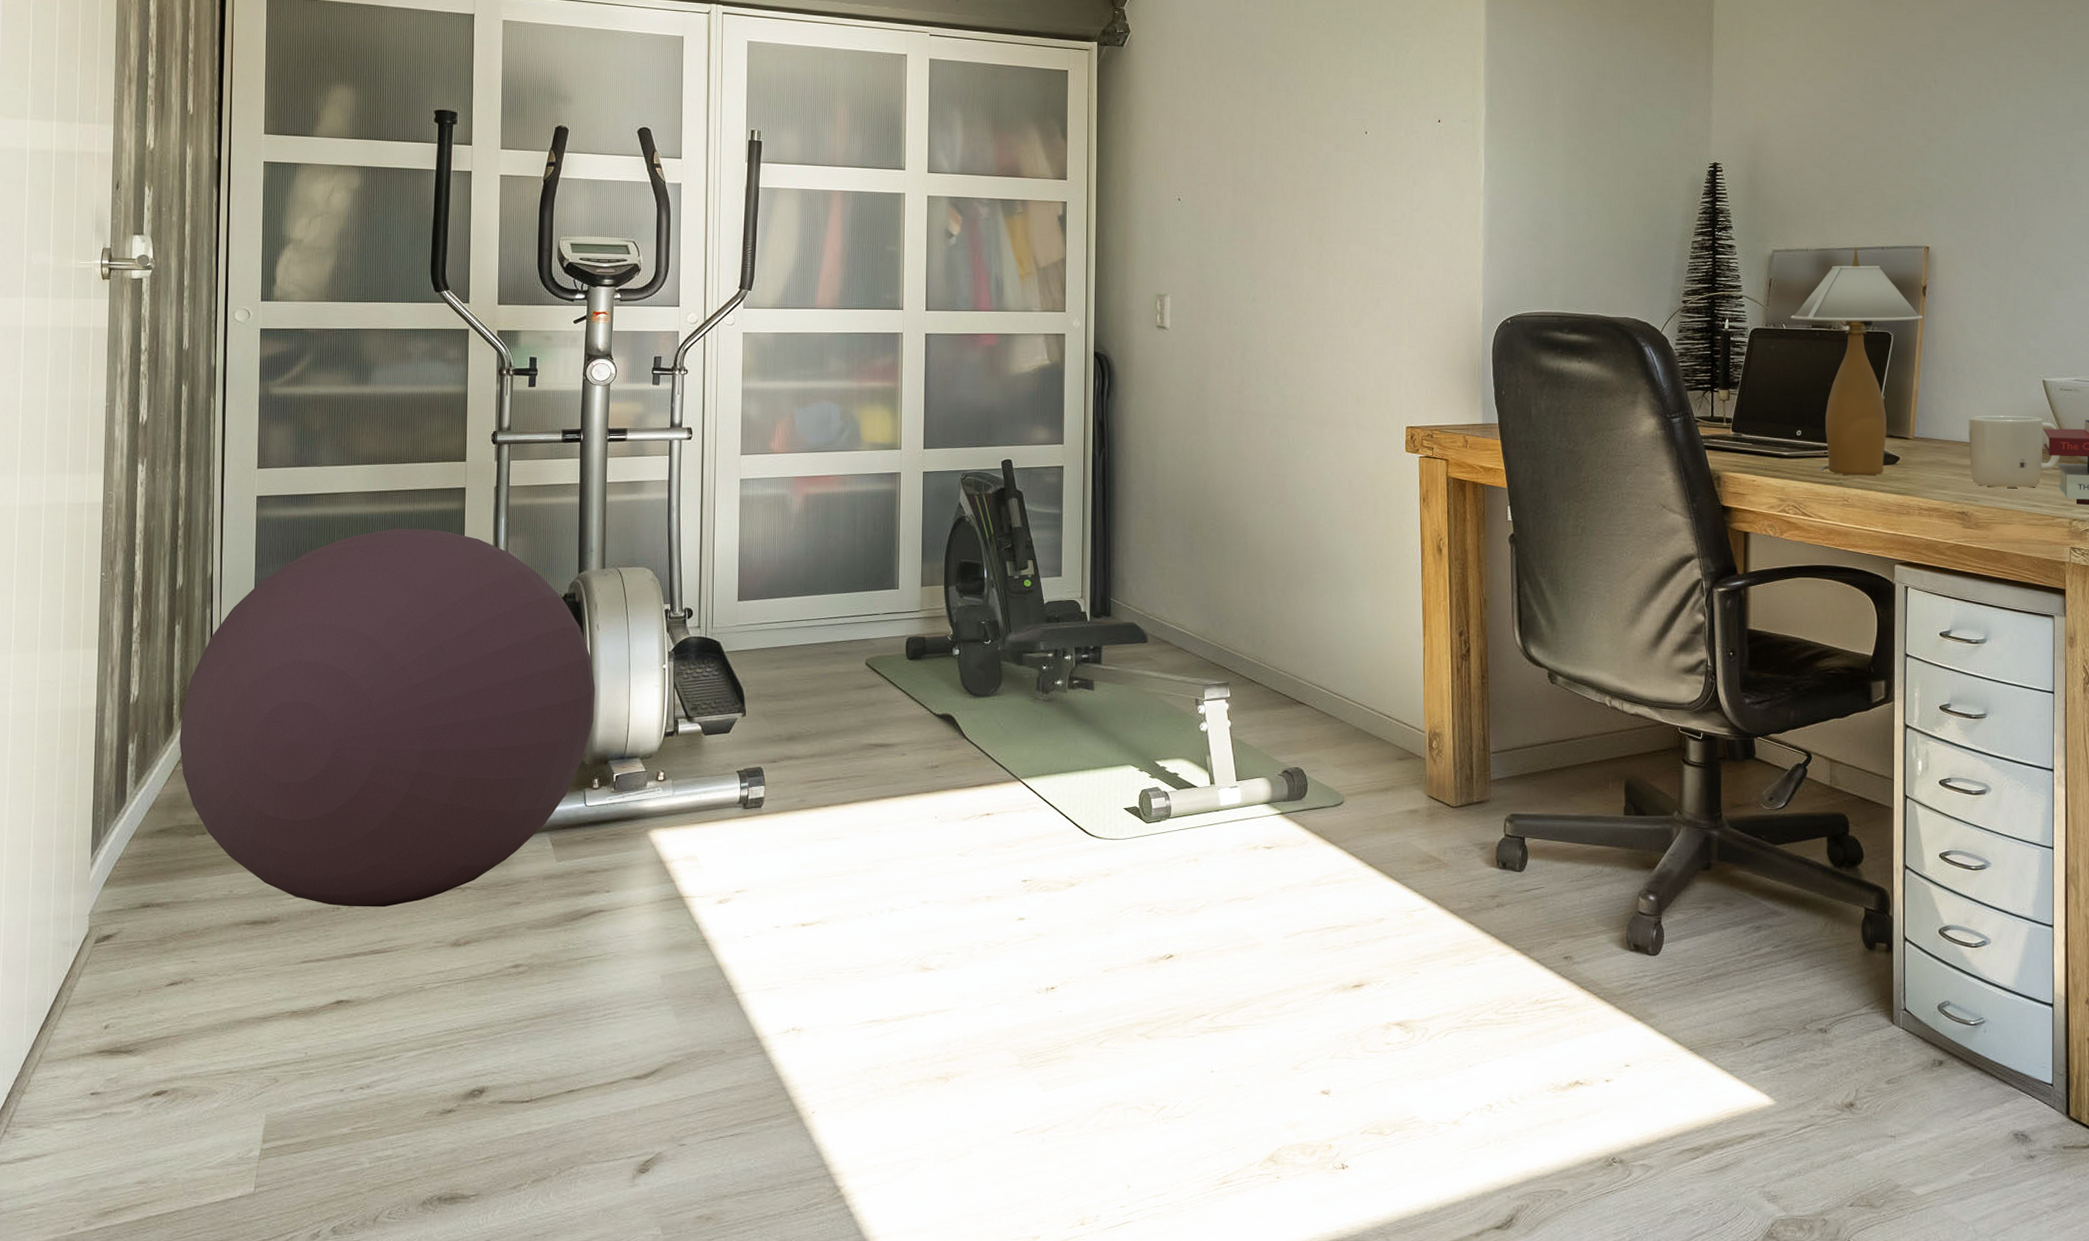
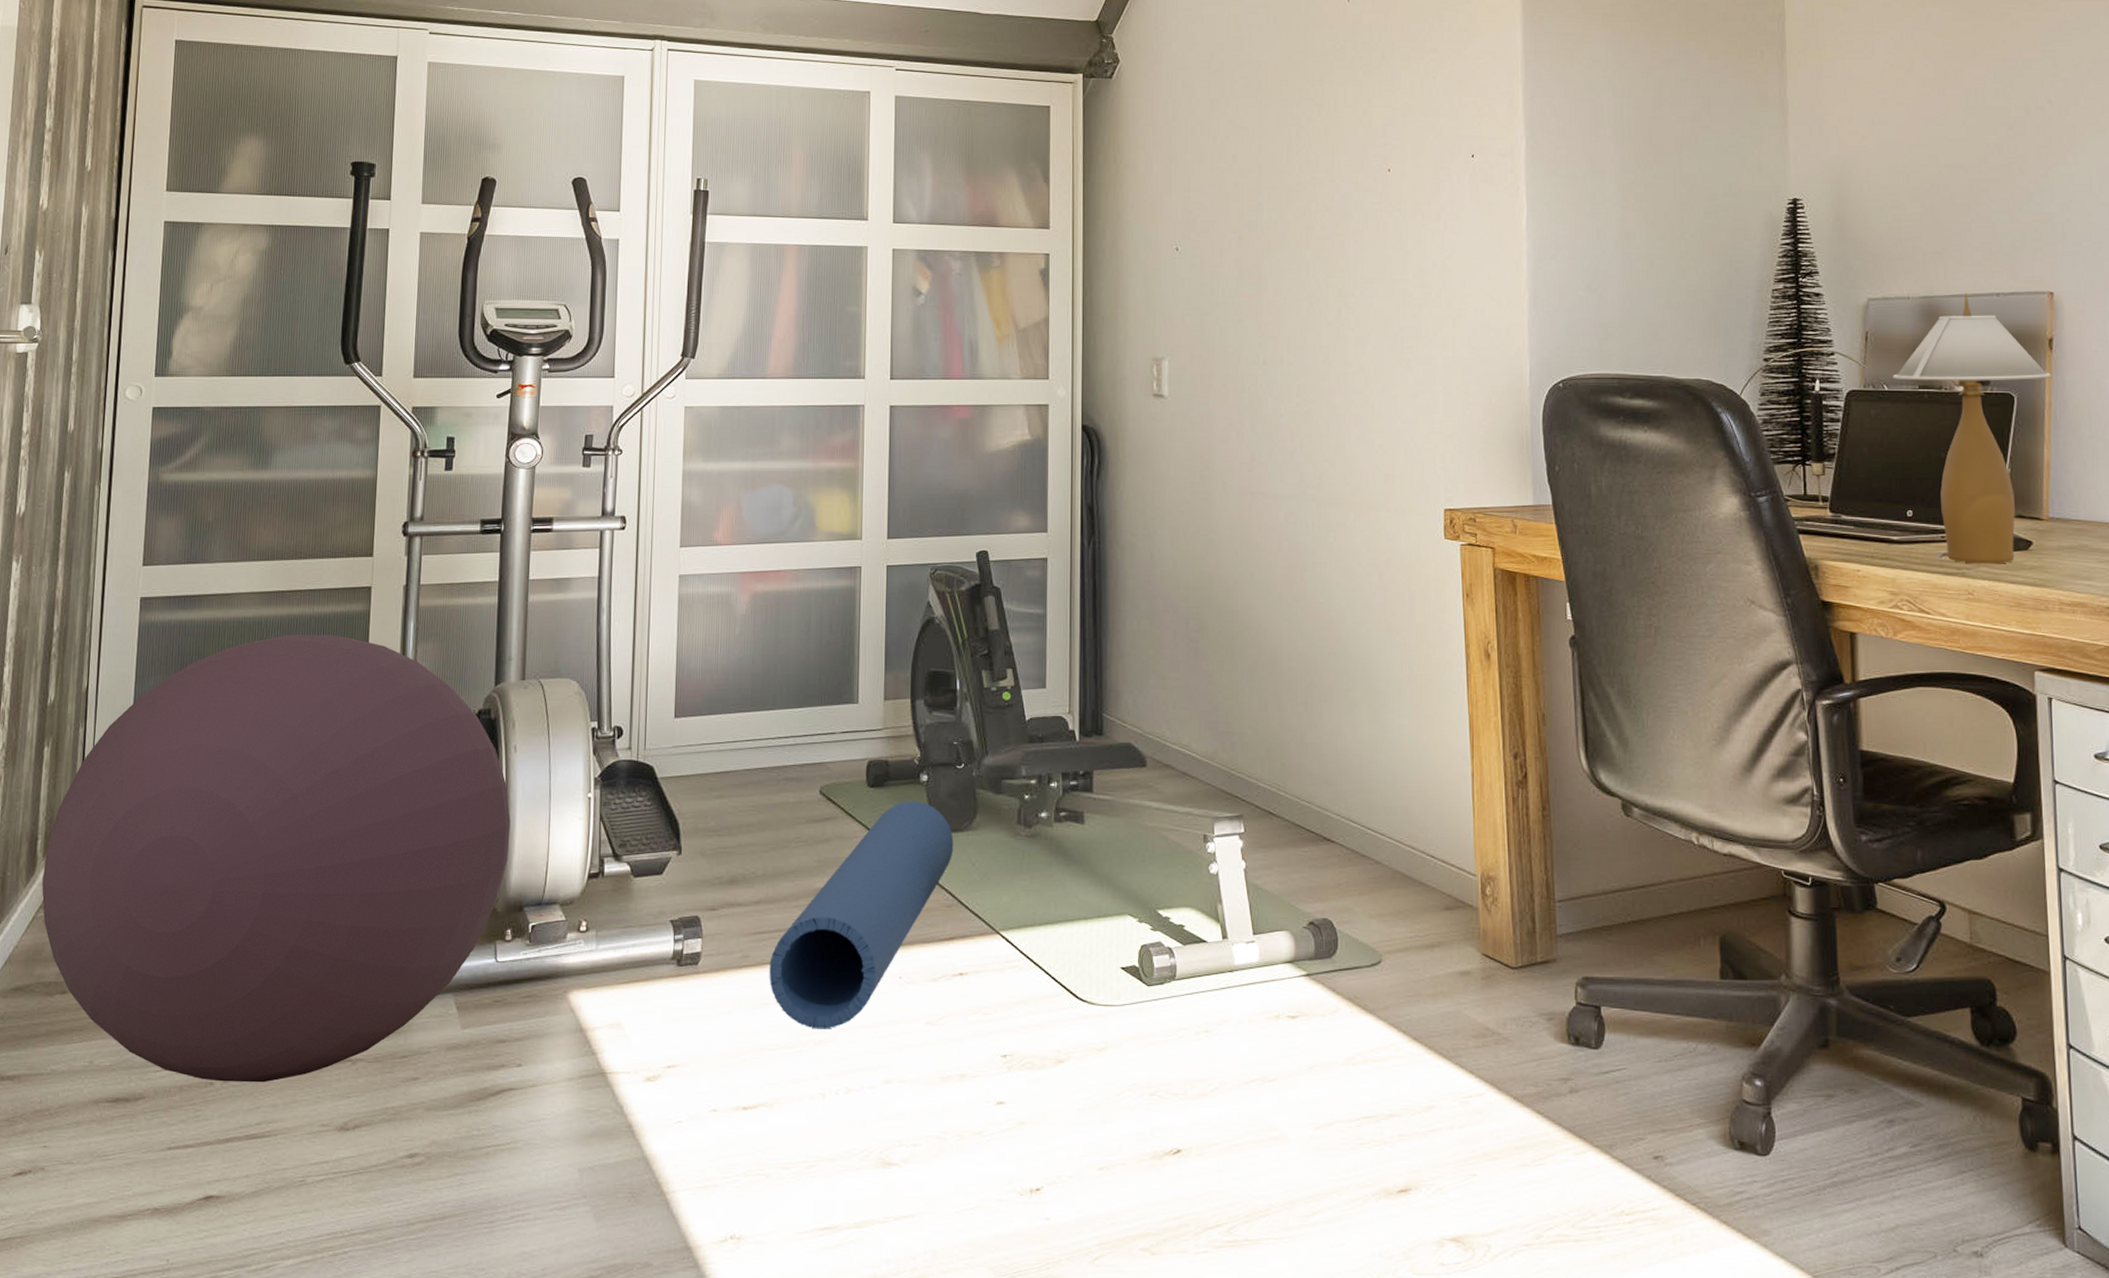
foam roller: none [823,671,982,860] -> present [769,801,954,1029]

